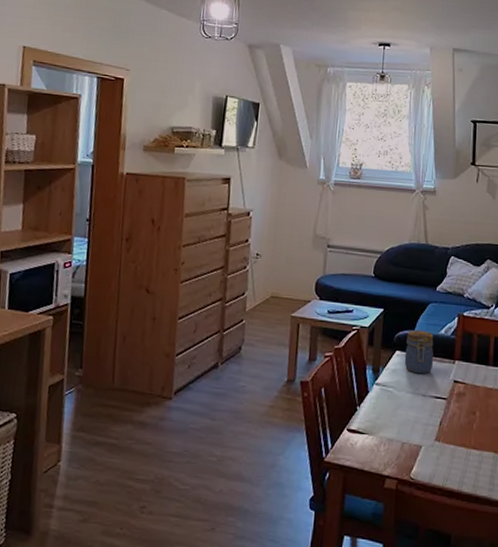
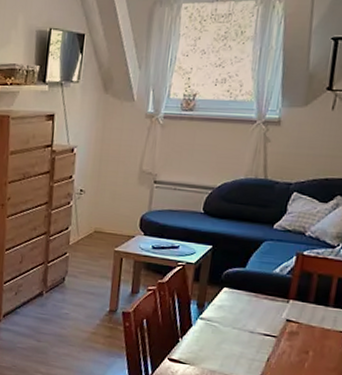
jar: present [404,330,434,374] -> none [231,268,267,312]

